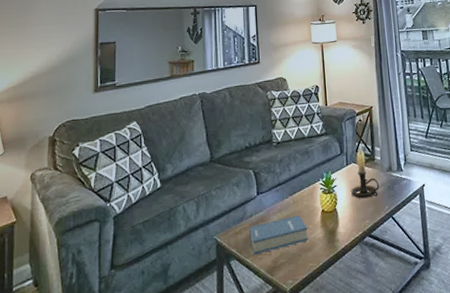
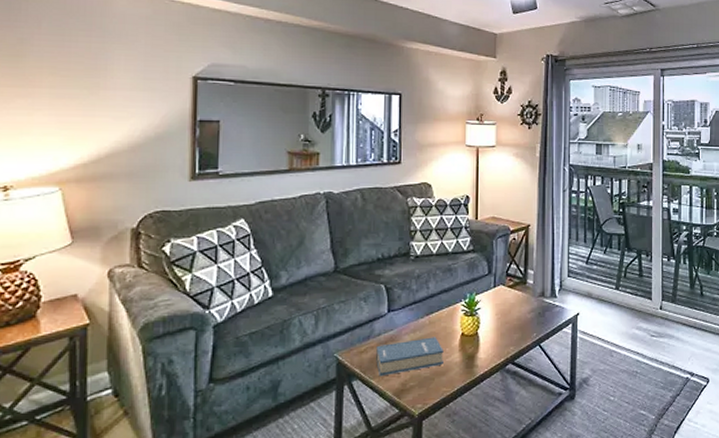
candle holder: present [351,145,380,199] -> none [496,266,529,324]

